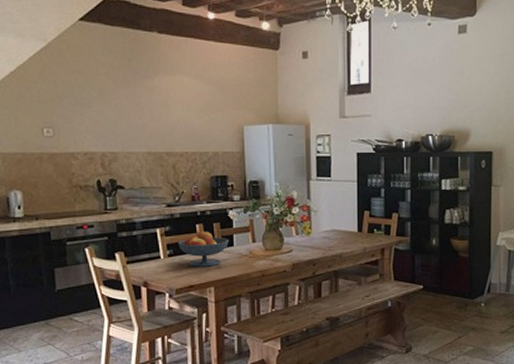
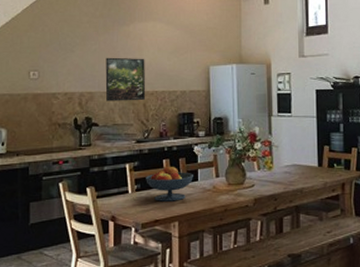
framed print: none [128,114,174,163] -> present [105,57,145,102]

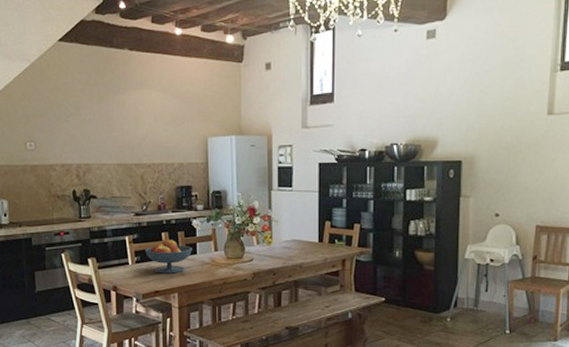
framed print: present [105,57,145,102] -> none [101,128,142,174]

